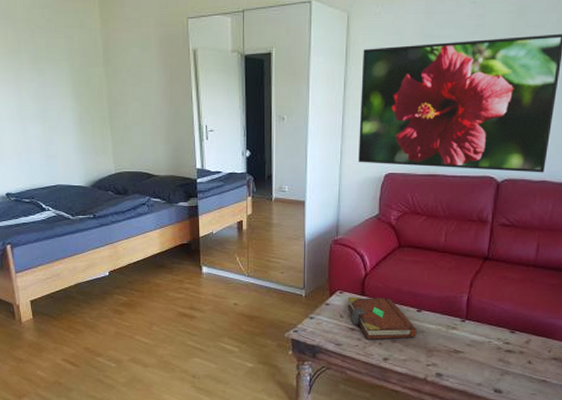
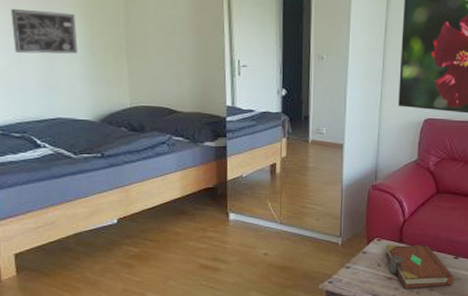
wall art: none [17,91,70,130] -> present [11,8,78,54]

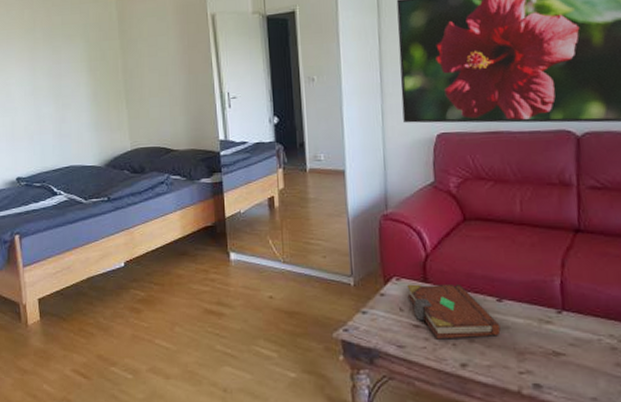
wall art: present [11,8,78,54] -> none [31,68,84,109]

